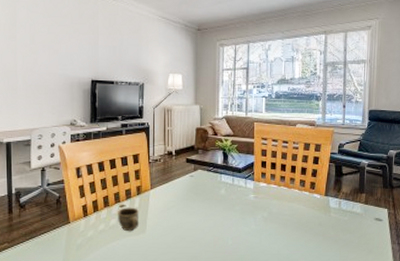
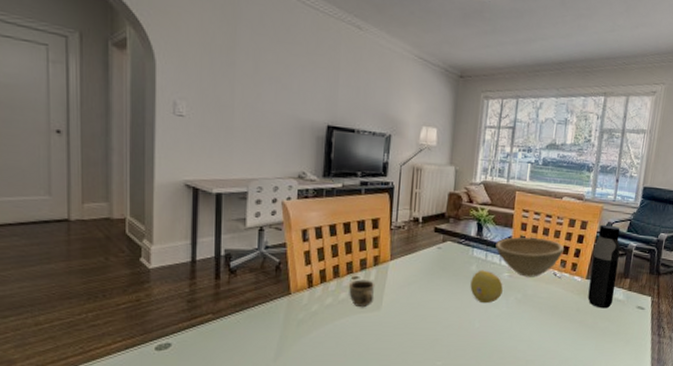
fruit: none [221,193,250,223] -> present [470,270,503,304]
bowl: none [240,161,303,197] -> present [495,236,565,278]
water bottle: none [328,146,354,222] -> present [587,224,621,309]

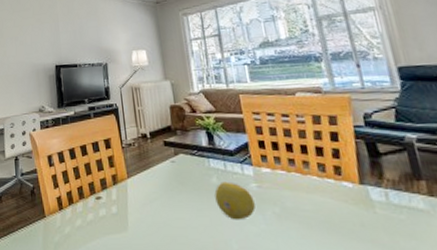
cup: present [349,279,375,308] -> none [94,199,120,229]
bowl: present [495,236,565,278] -> none [232,140,326,187]
water bottle: present [587,224,621,309] -> none [354,116,412,222]

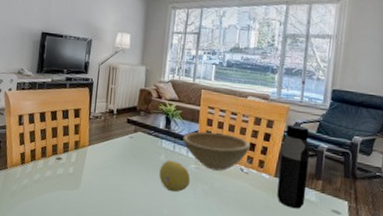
bowl: none [232,140,326,187] -> present [183,131,251,174]
water bottle: none [354,116,412,222] -> present [277,124,310,209]

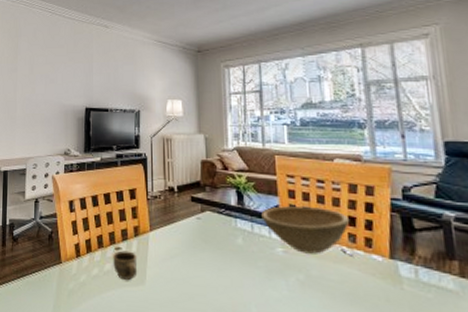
cup: none [53,160,76,186] -> present [113,250,138,281]
fruit: present [159,160,190,192] -> none [238,243,279,284]
water bottle: present [277,124,310,209] -> none [390,189,440,301]

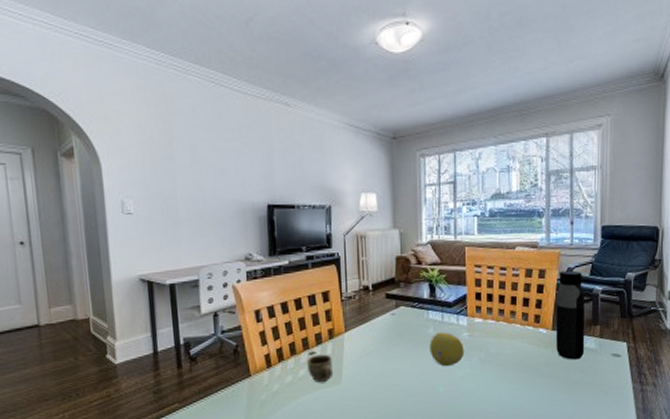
fruit: none [238,243,279,284] -> present [430,332,464,367]
bowl: present [261,205,355,257] -> none [451,292,526,335]
water bottle: none [390,189,440,301] -> present [555,270,586,360]

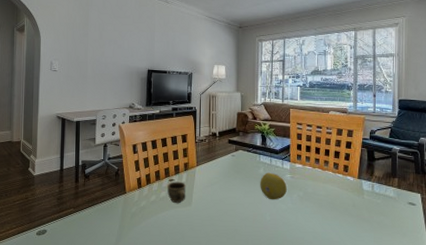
water bottle: present [555,270,586,360] -> none [361,132,386,205]

